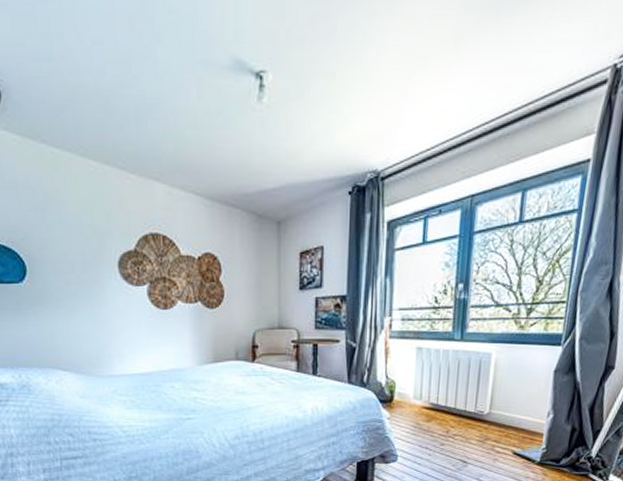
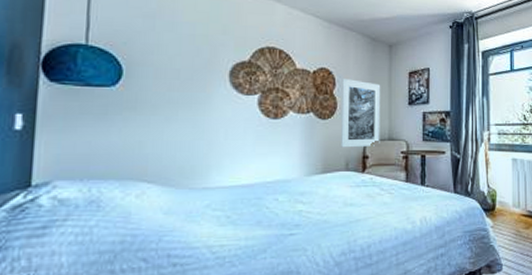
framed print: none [228,262,270,337] -> present [341,78,381,148]

